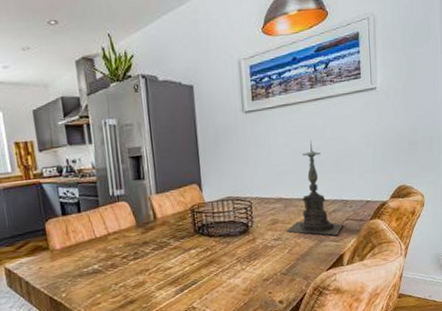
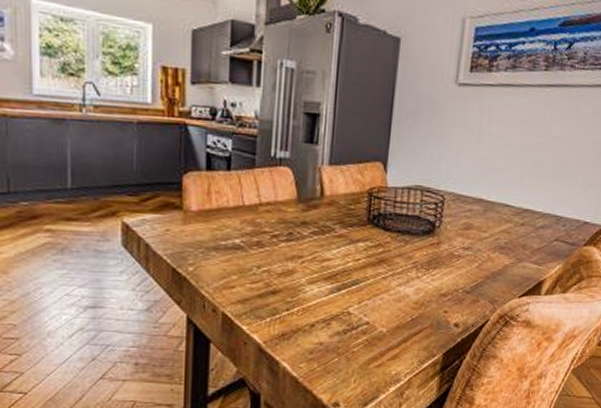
candle holder: present [286,139,343,236] -> none [480,134,550,256]

